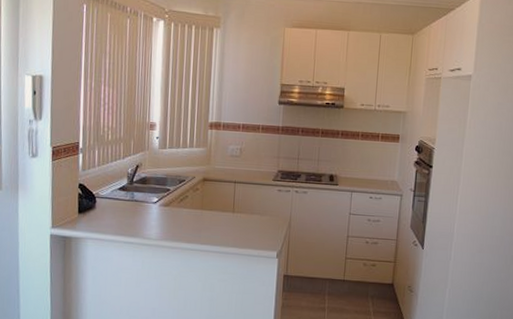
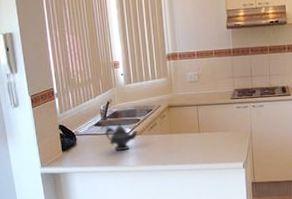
teapot: none [130,188,166,222] -> present [105,121,138,151]

